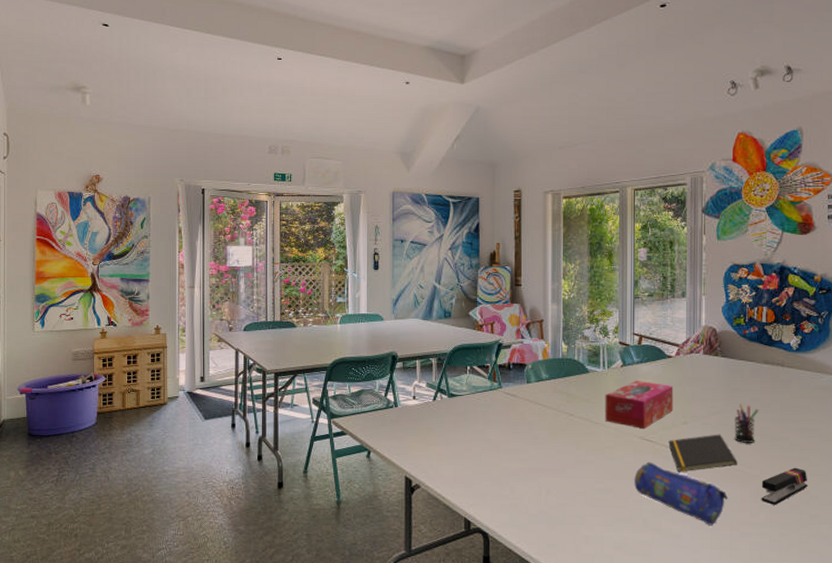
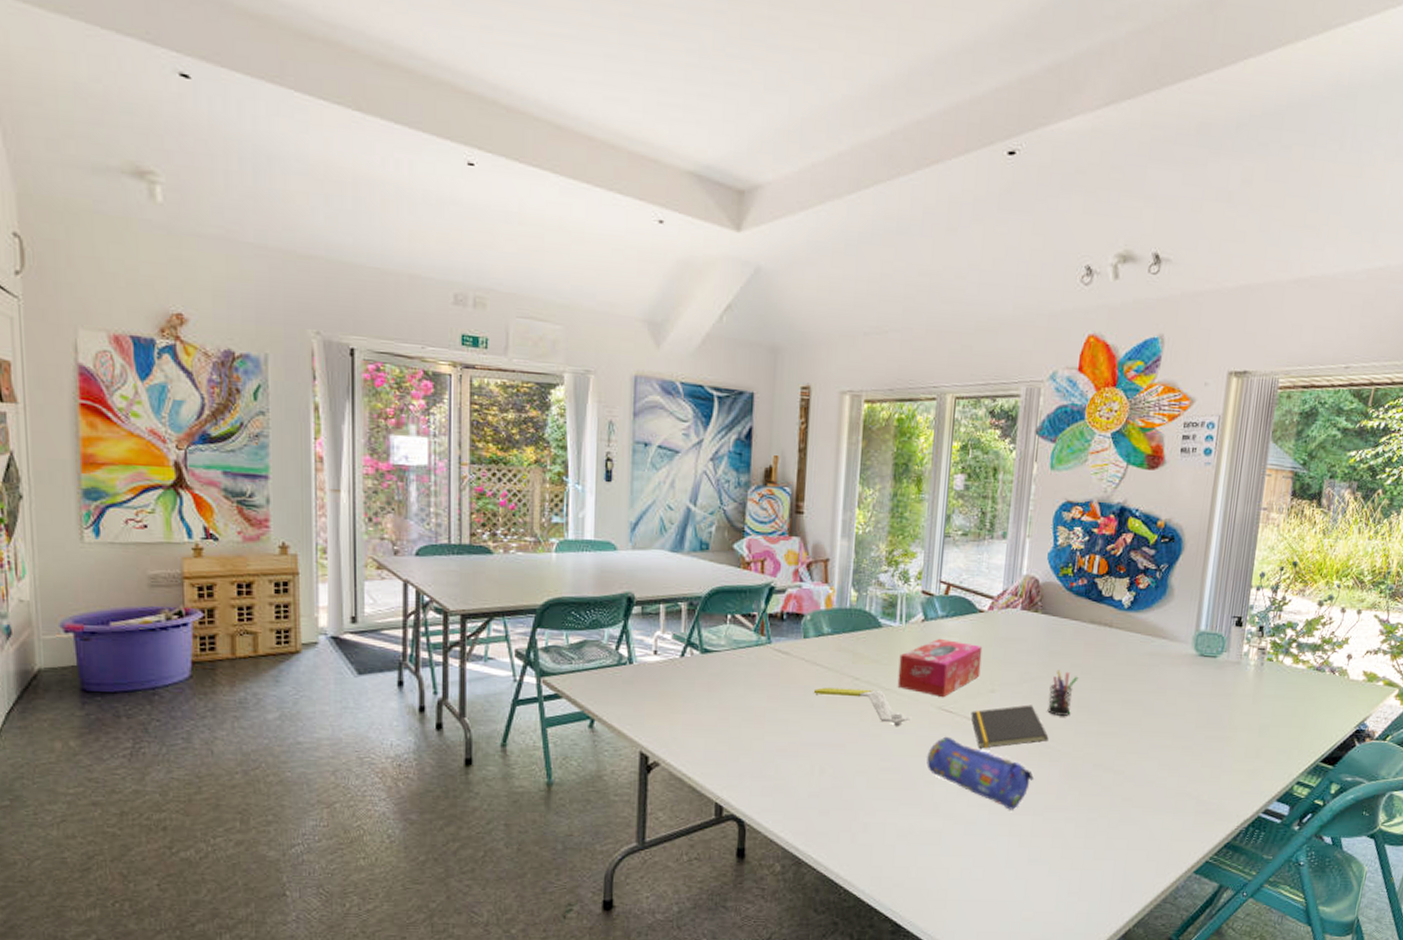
scraper: none [537,422,618,455] -> present [813,687,911,727]
stapler: present [761,467,808,505] -> none [1070,744,1125,787]

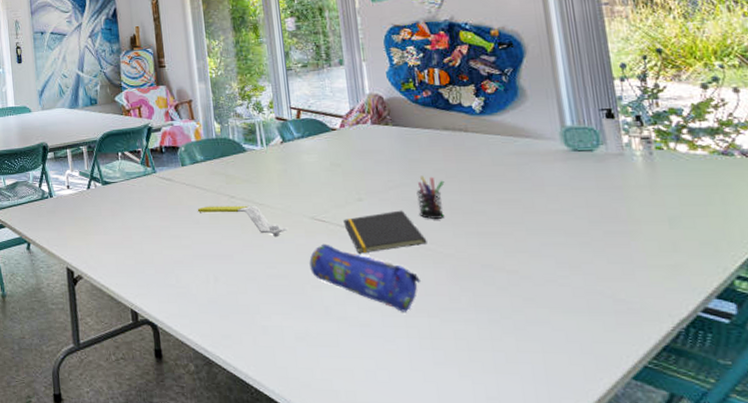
tissue box: present [897,638,983,698] -> none [266,156,345,209]

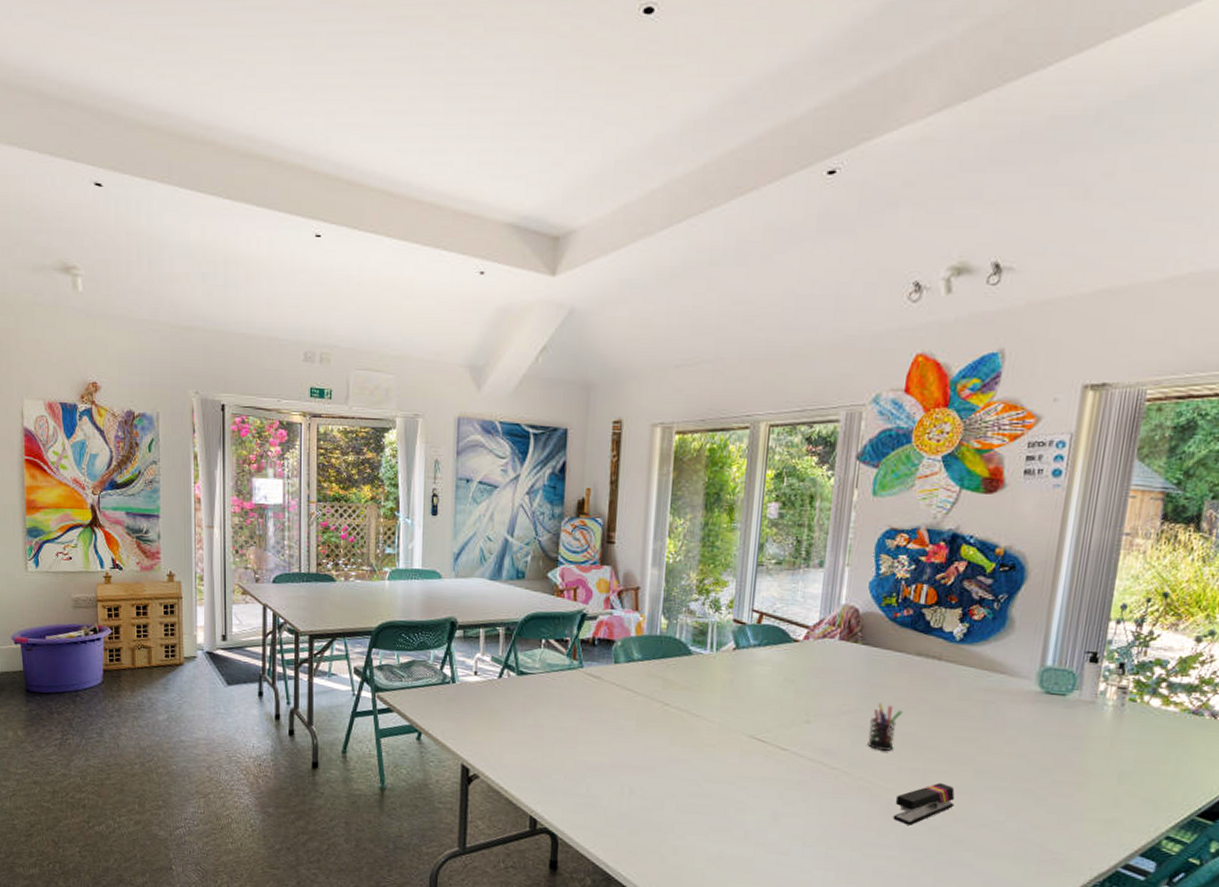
scraper: present [197,205,287,238] -> none [623,711,721,754]
pencil case: present [308,244,422,312] -> none [736,765,853,844]
notepad: present [343,210,427,254] -> none [784,737,869,780]
stapler: none [458,244,516,287] -> present [893,782,955,825]

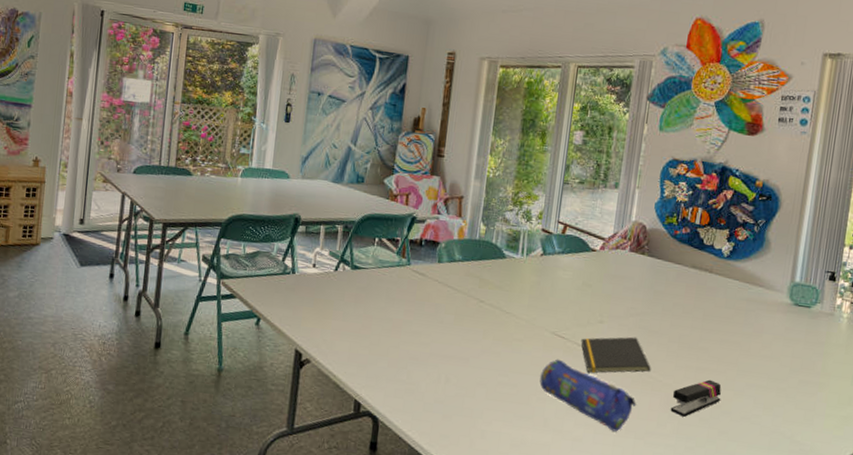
pencil case: none [736,765,853,844] -> present [539,359,637,432]
notepad: none [784,737,869,780] -> present [581,337,651,373]
pen holder: present [867,702,903,751] -> none [650,307,680,350]

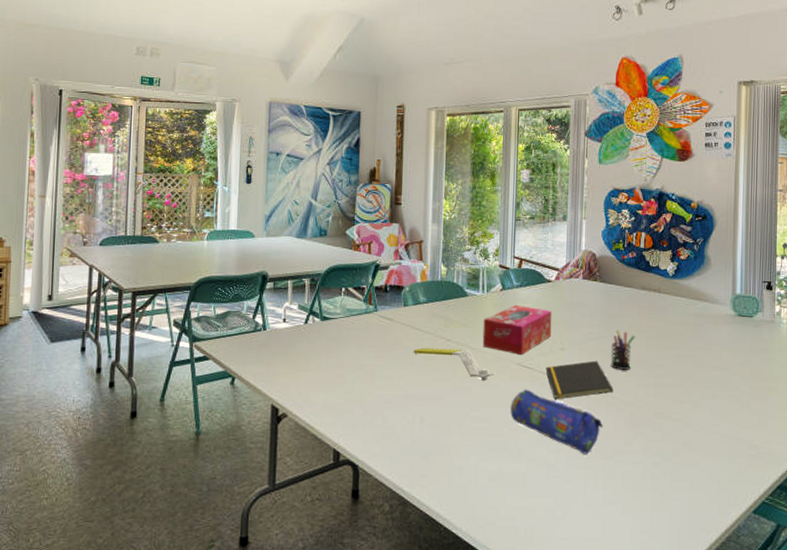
scraper: none [444,306,527,347] -> present [413,348,495,382]
tissue box: none [517,271,594,325] -> present [482,304,552,356]
pen holder: none [650,307,680,350] -> present [611,329,635,370]
stapler: present [670,379,722,417] -> none [635,394,681,433]

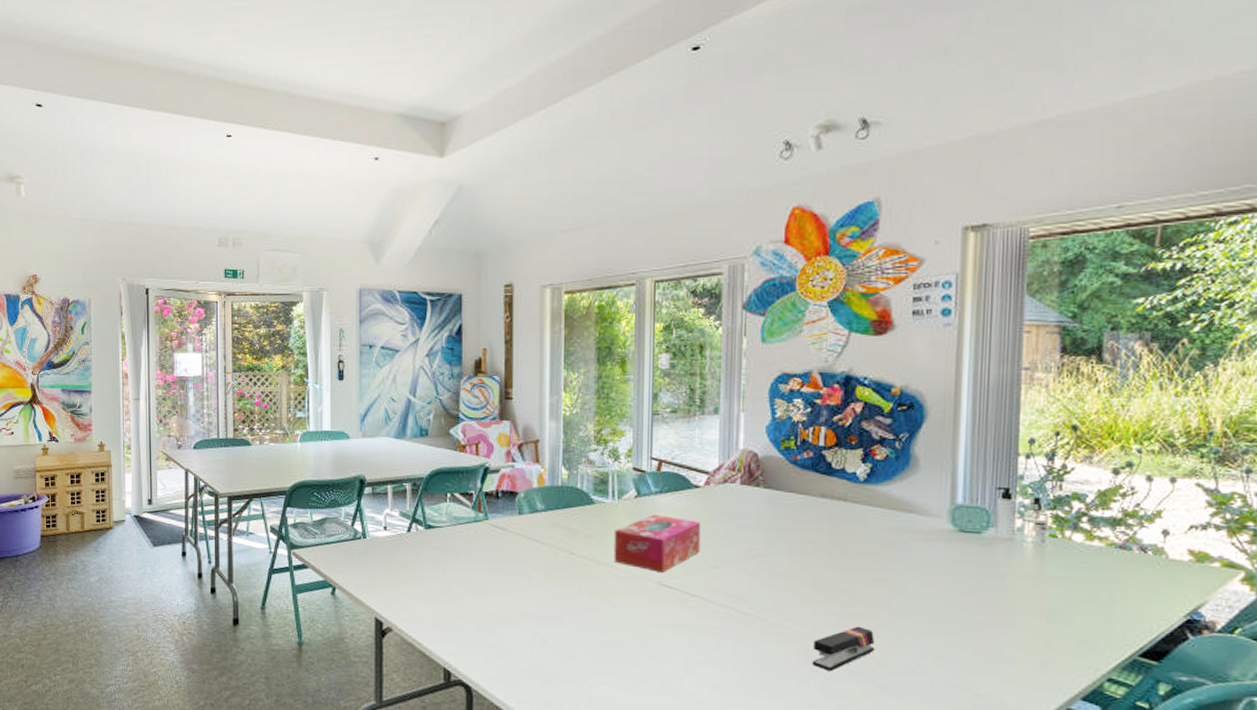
scraper: present [413,348,495,382] -> none [530,561,629,602]
pencil case: present [509,389,604,454] -> none [648,612,770,692]
notepad: present [545,360,614,400] -> none [693,582,783,626]
pen holder: present [611,329,635,370] -> none [779,545,812,595]
stapler: none [635,394,681,433] -> present [812,626,876,671]

